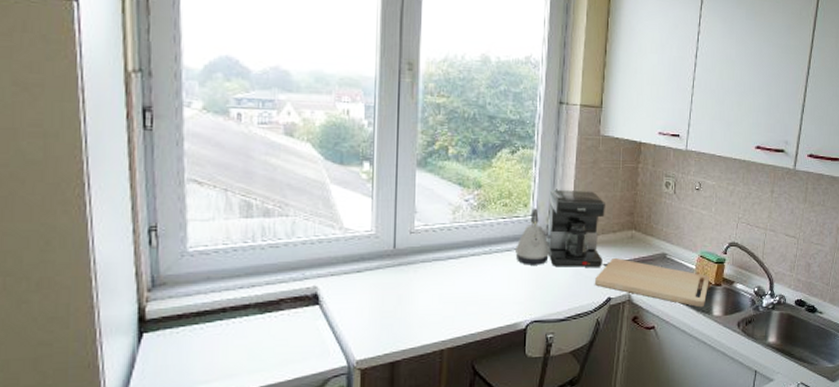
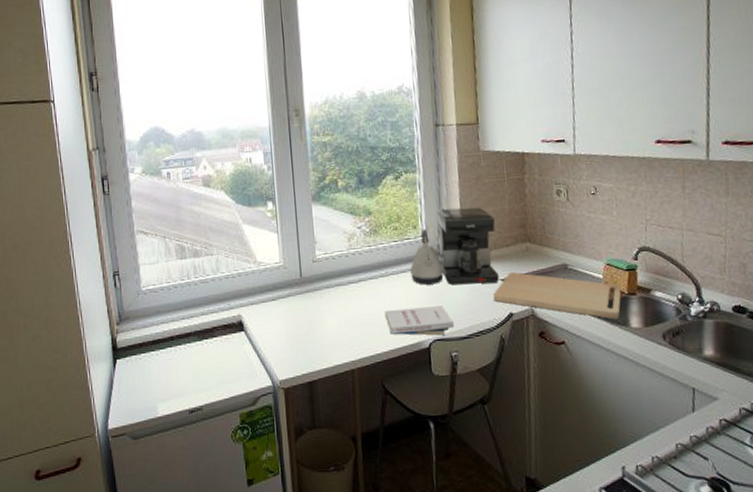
books: none [483,287,553,317] -> present [384,306,454,336]

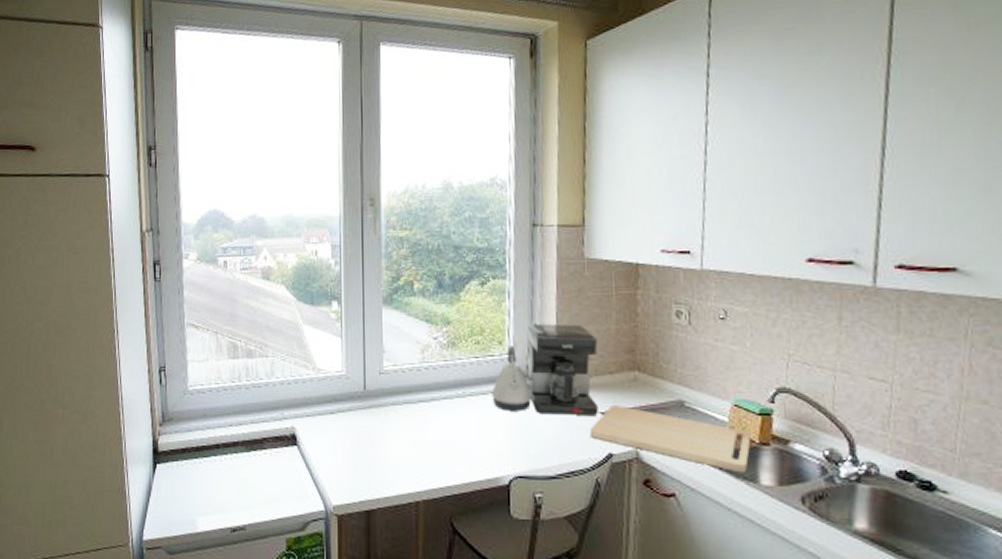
books: present [384,306,454,336] -> none [458,436,540,472]

